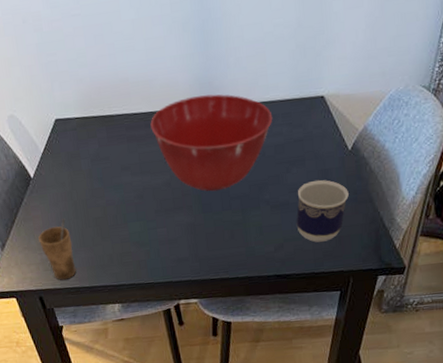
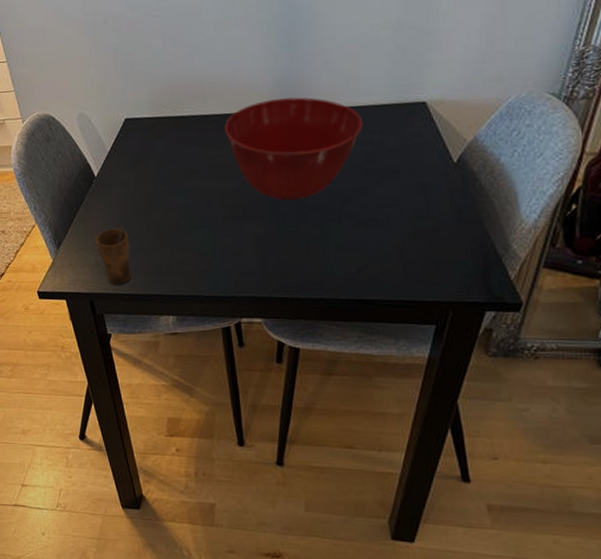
cup: present [296,179,349,243] -> none [384,194,452,266]

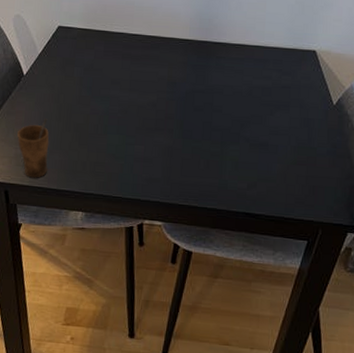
mixing bowl: present [224,97,363,201] -> none [147,29,265,120]

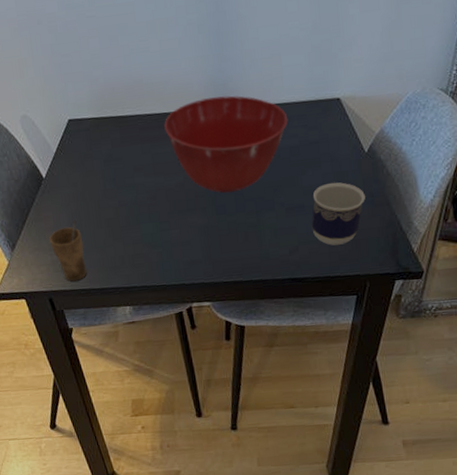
mixing bowl: none [147,29,265,120] -> present [164,95,288,193]
cup: none [272,127,328,188] -> present [311,182,365,246]

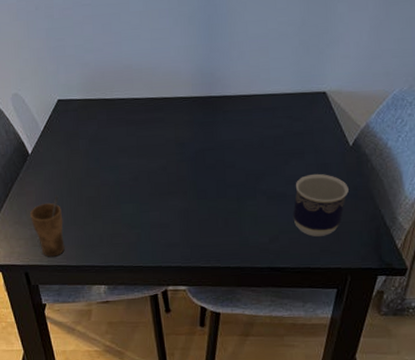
mixing bowl: present [164,95,288,193] -> none [150,84,273,179]

